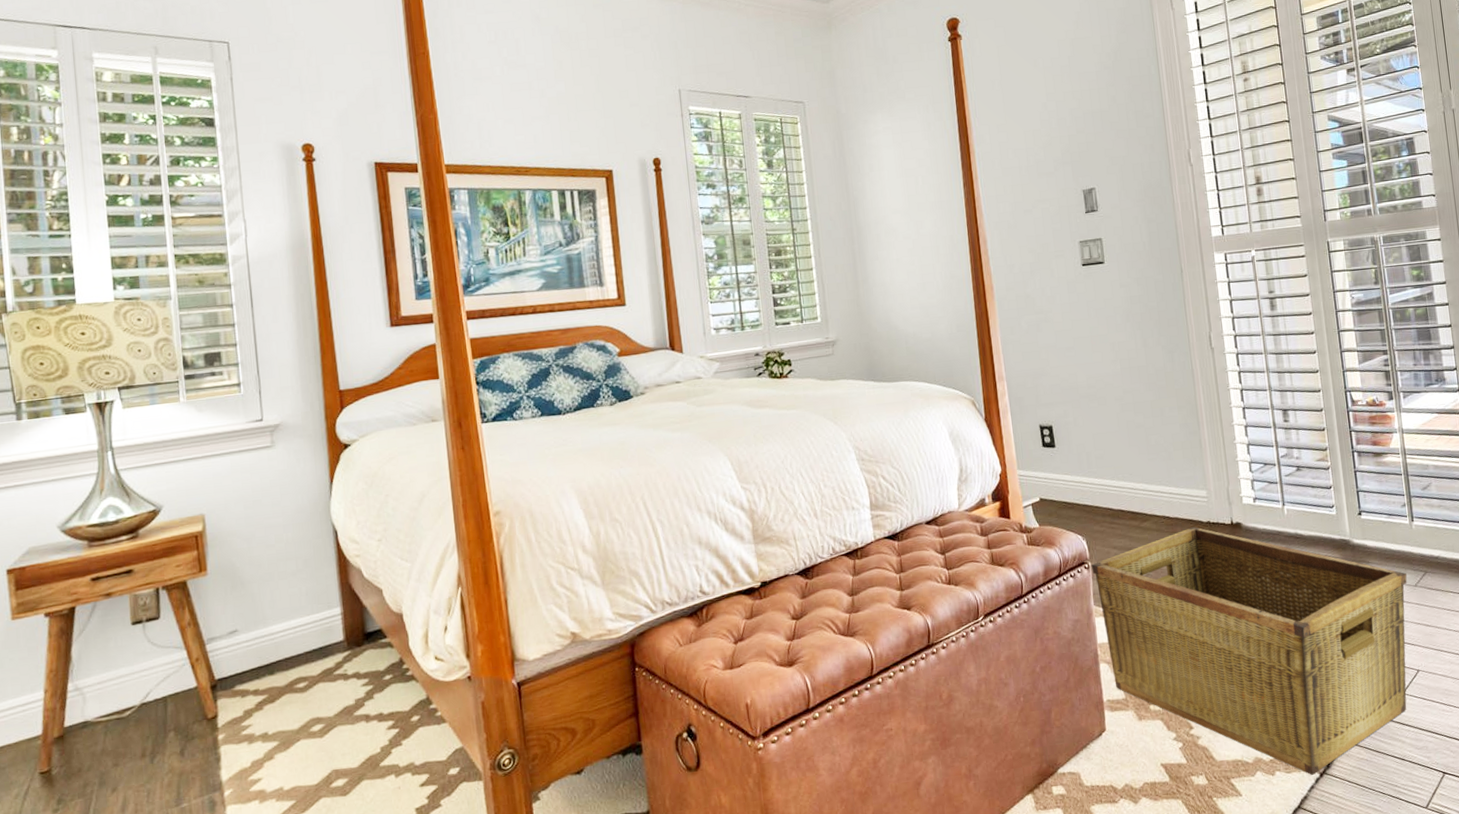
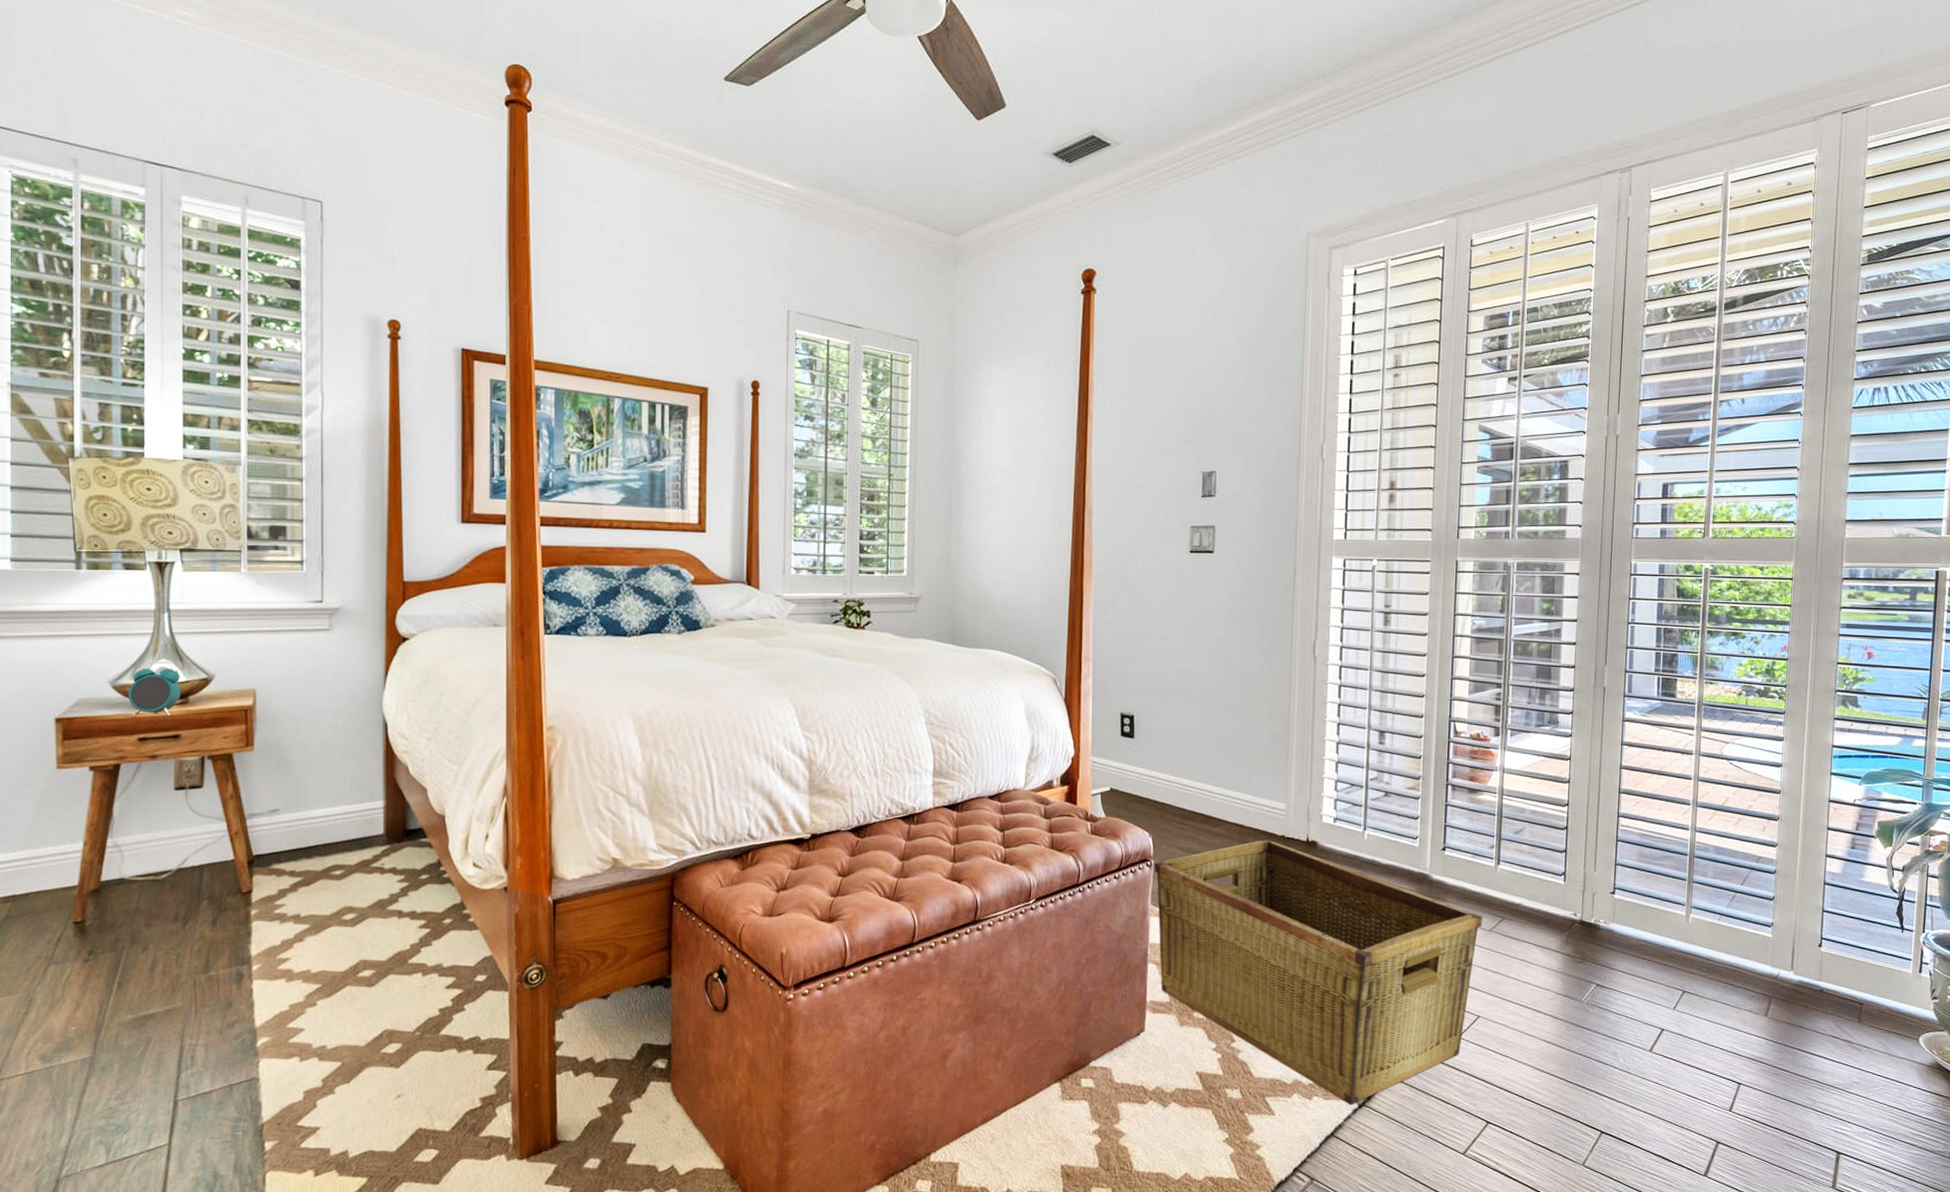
alarm clock: none [78,498,131,559] -> present [128,661,181,717]

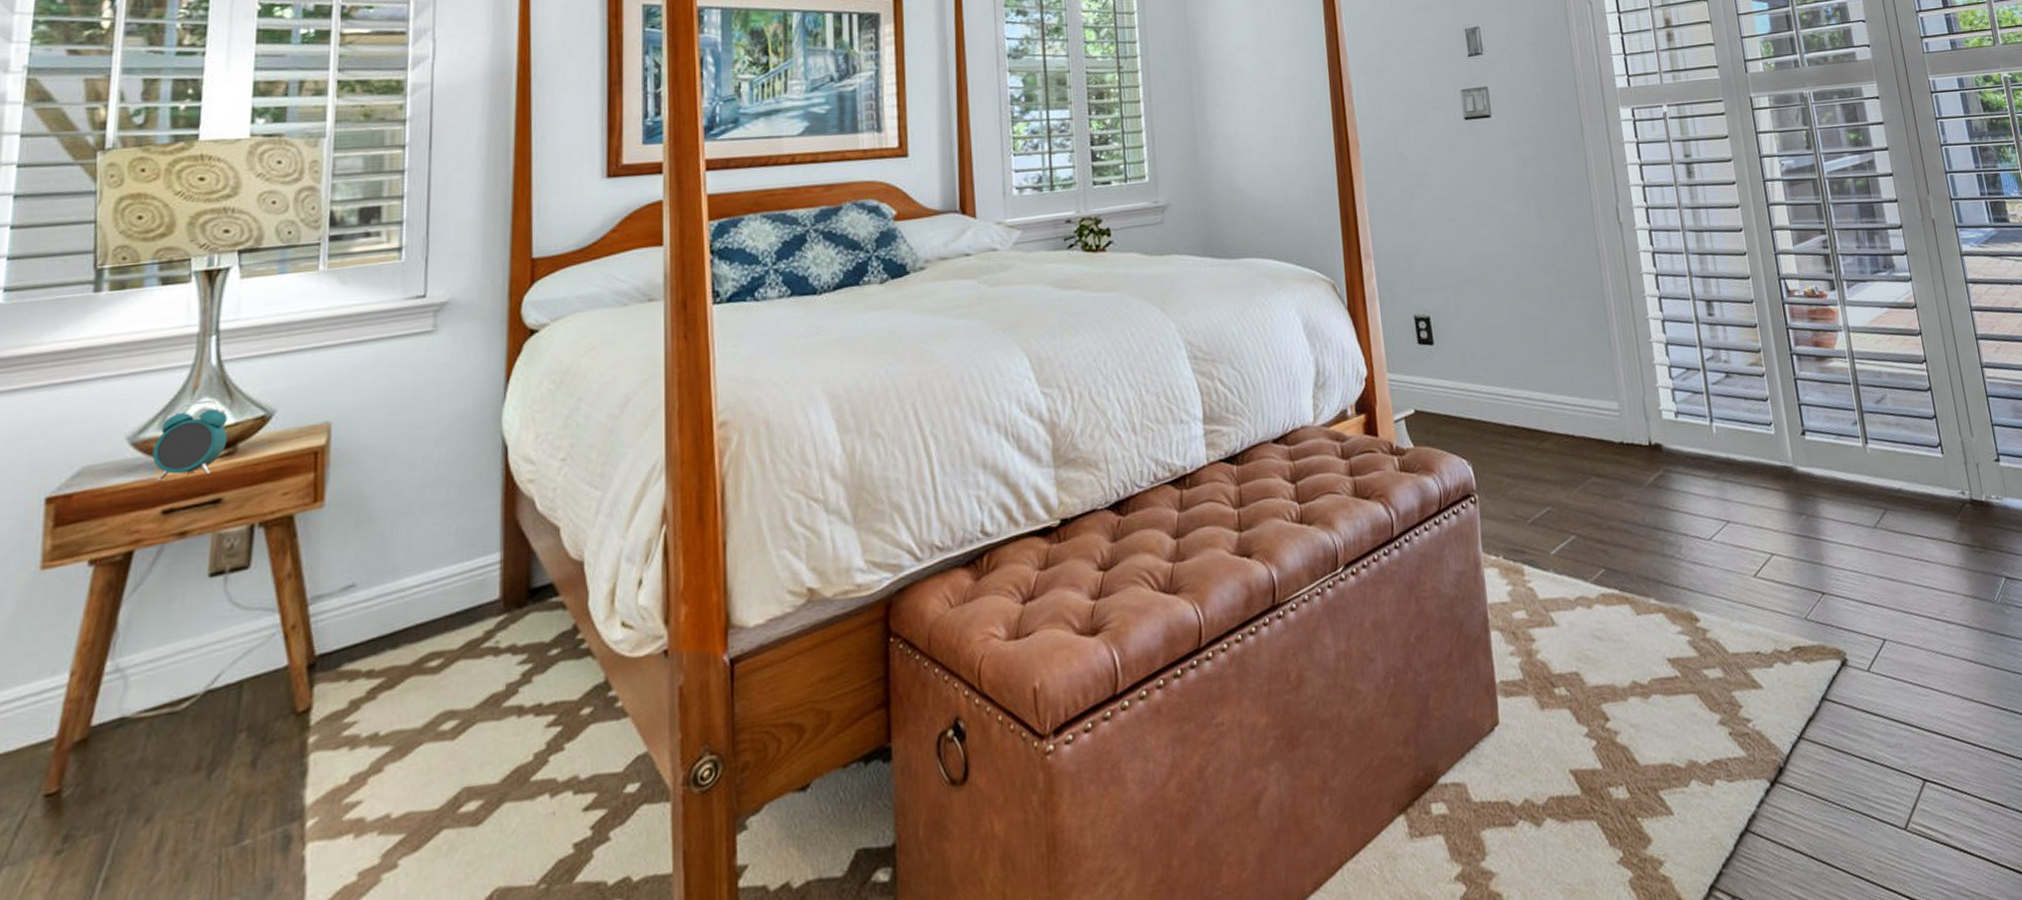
hamper: present [1154,839,1483,1105] -> none [1479,449,1873,785]

